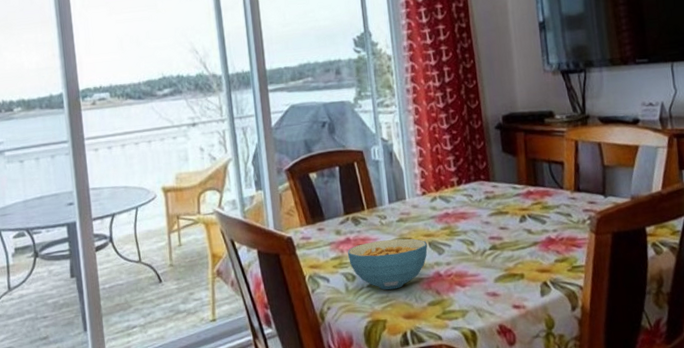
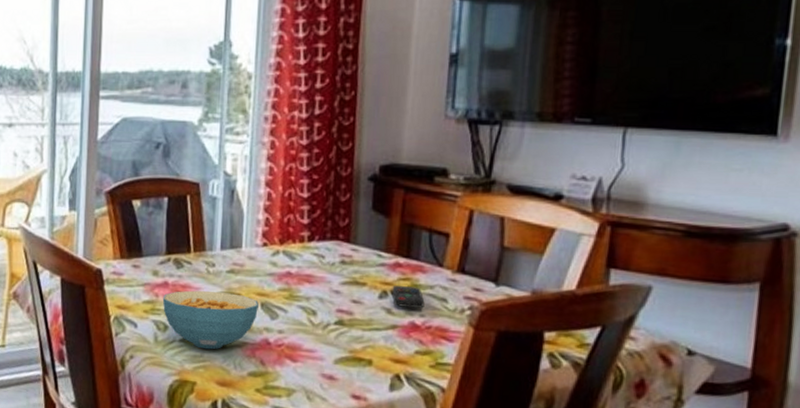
remote control: none [528,208,555,227] -> present [392,285,425,308]

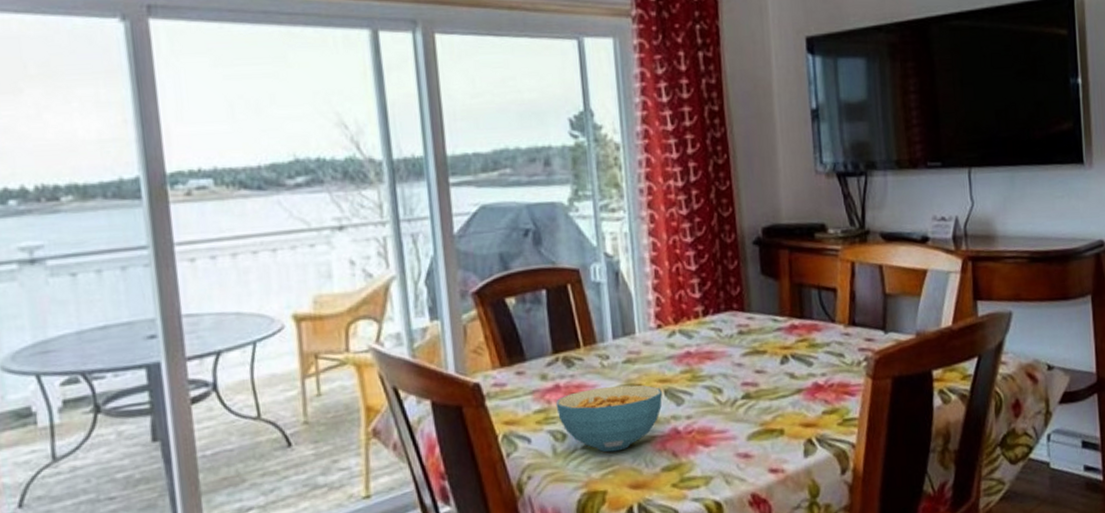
remote control: present [392,285,425,308] -> none [791,346,824,370]

